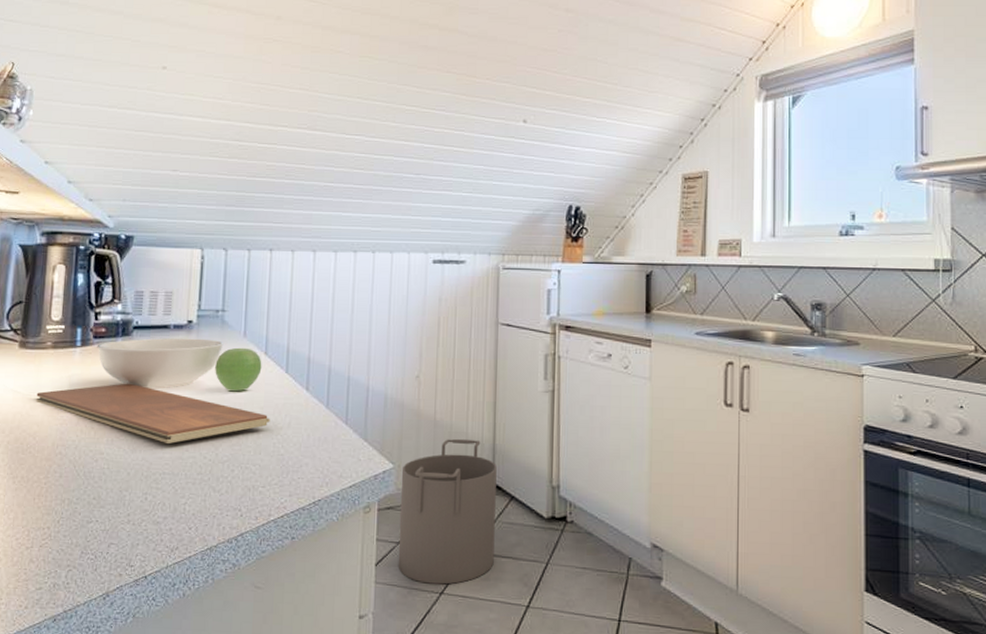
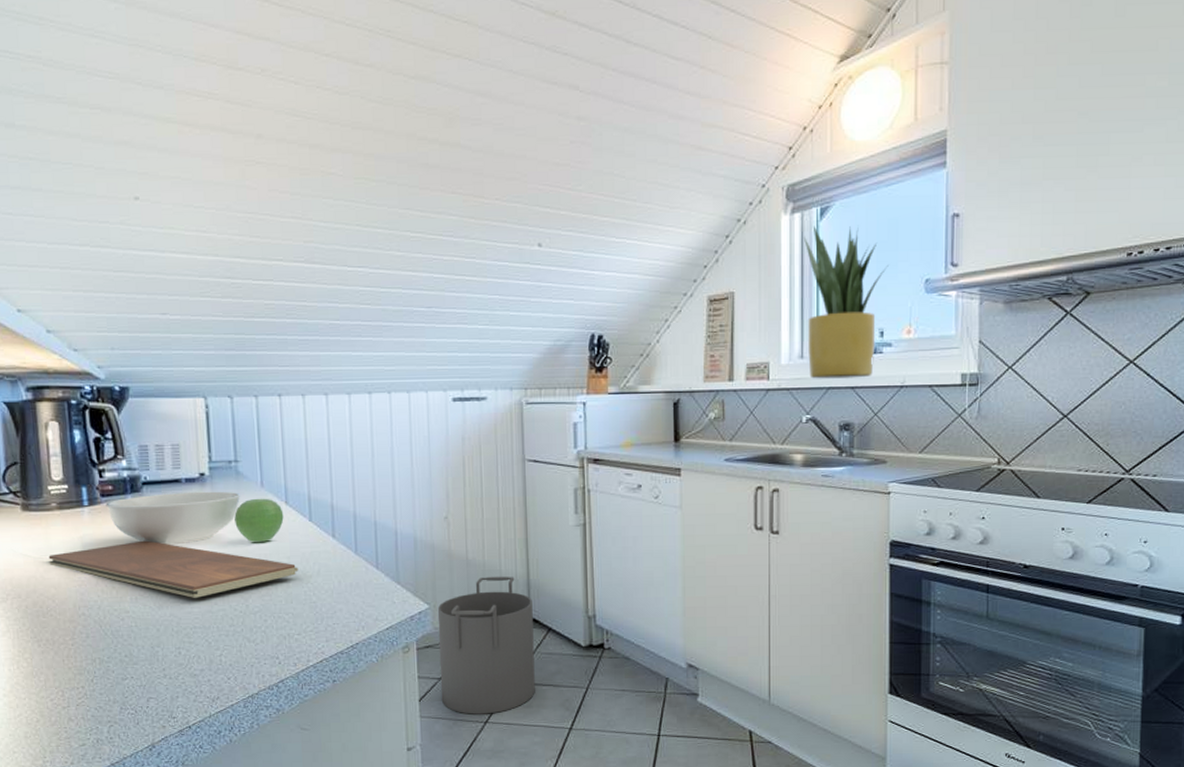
planter: none [775,113,859,259] -> present [803,226,888,379]

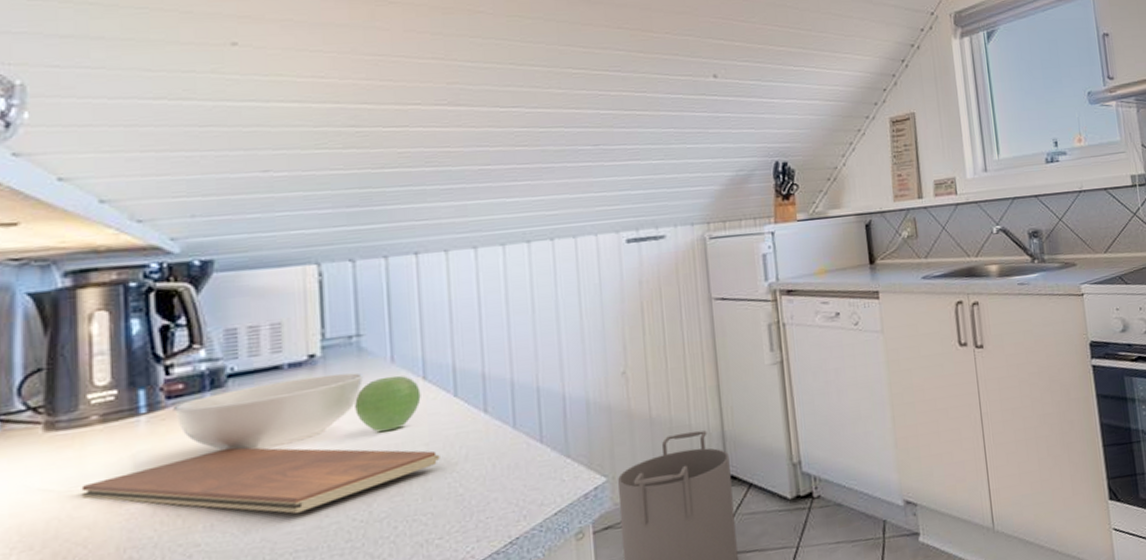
planter: present [803,226,888,379] -> none [974,47,1054,191]

